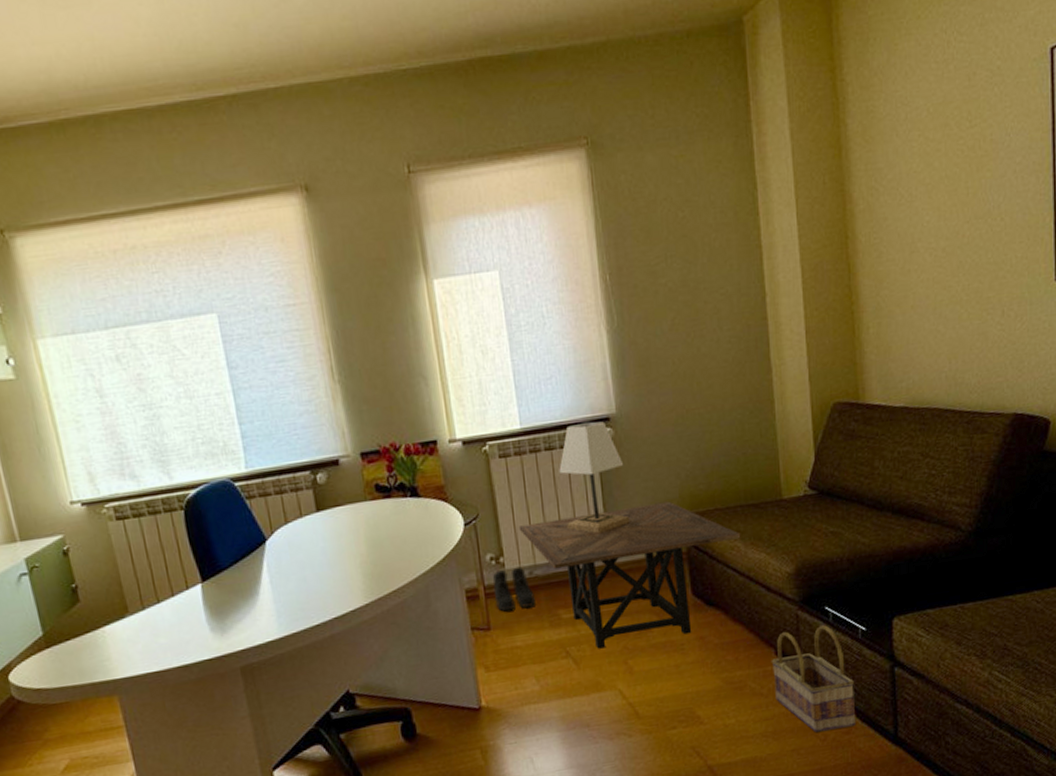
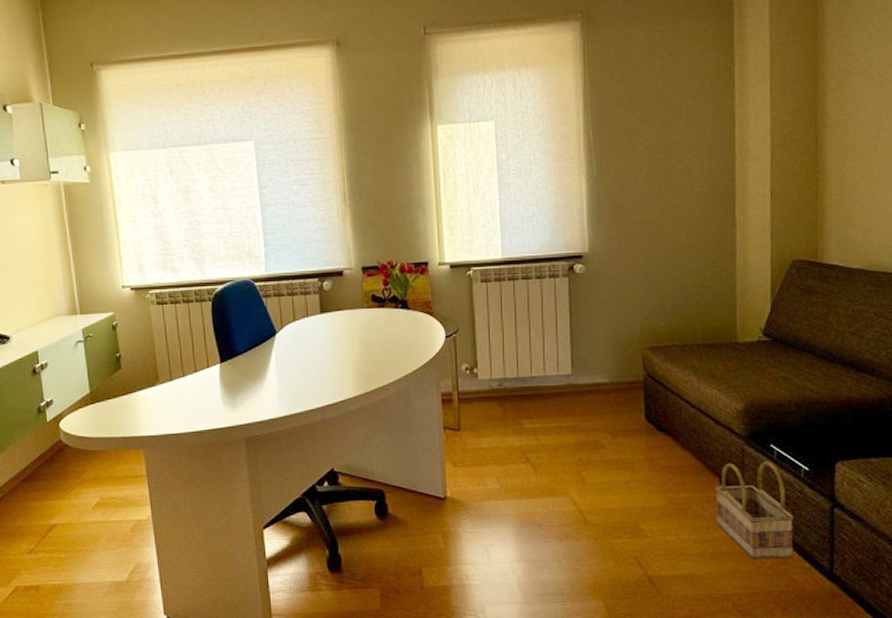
boots: present [492,566,535,612] -> none [466,378,502,416]
side table: present [518,501,740,649] -> none [493,334,694,458]
lamp: present [559,421,630,534] -> none [533,257,593,357]

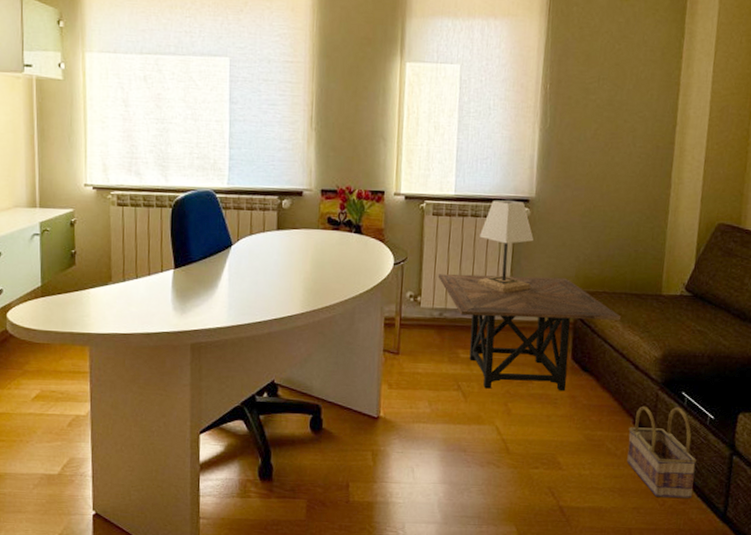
side table: none [493,334,694,458] -> present [437,274,621,391]
lamp: none [533,257,593,357] -> present [477,199,534,293]

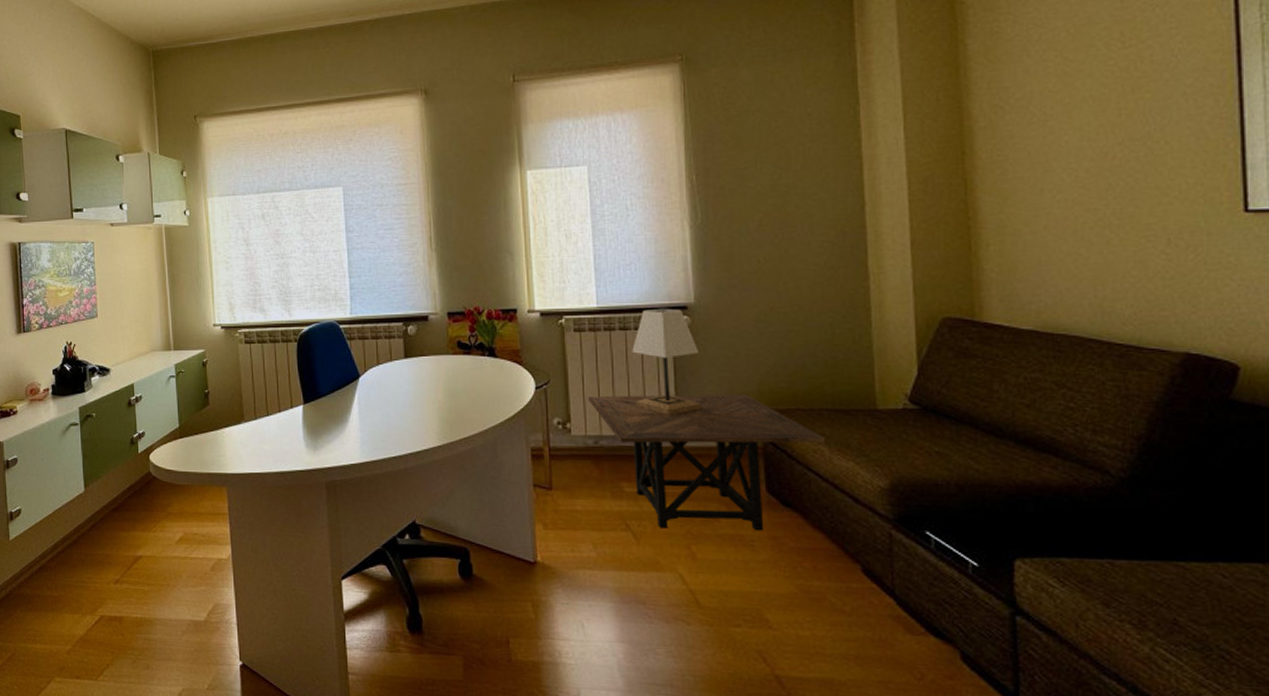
basket: present [627,405,697,498] -> none [856,549,963,672]

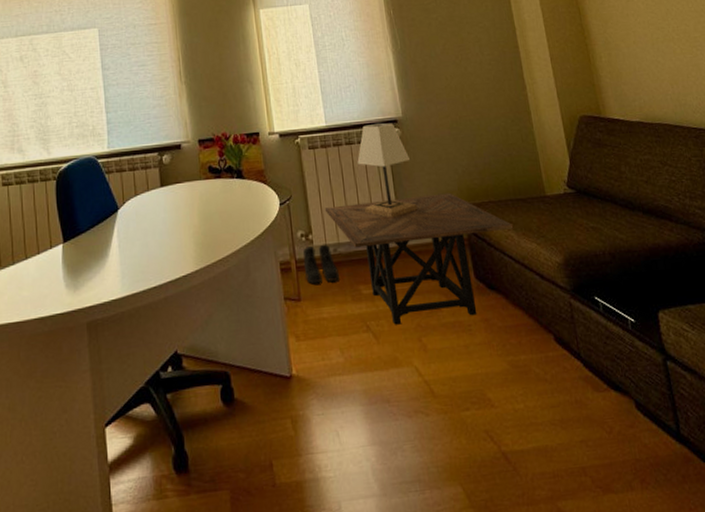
boots: none [558,434,598,475] -> present [303,244,339,284]

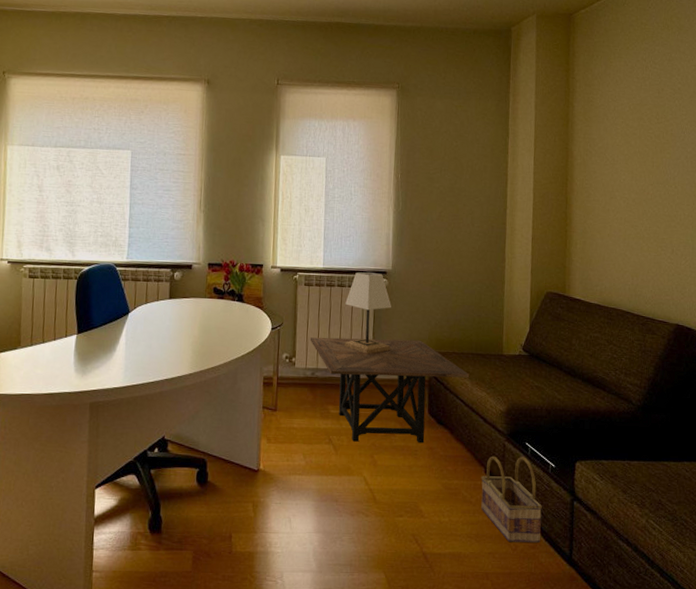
boots: present [303,244,339,284] -> none [283,367,313,399]
basket: none [551,314,639,425] -> present [481,456,543,543]

